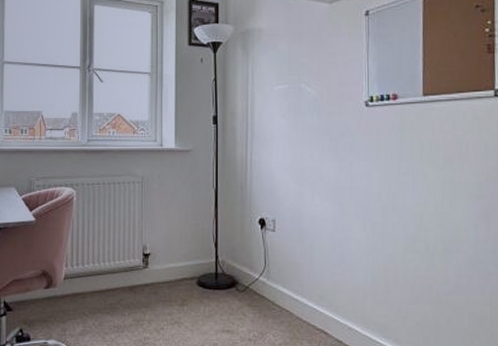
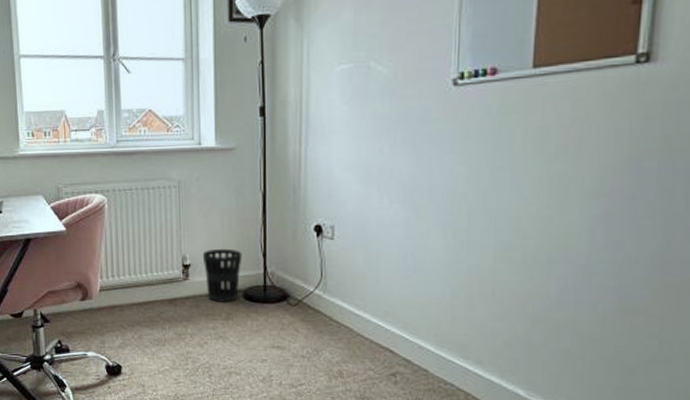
wastebasket: none [161,239,197,289] -> present [202,248,243,302]

